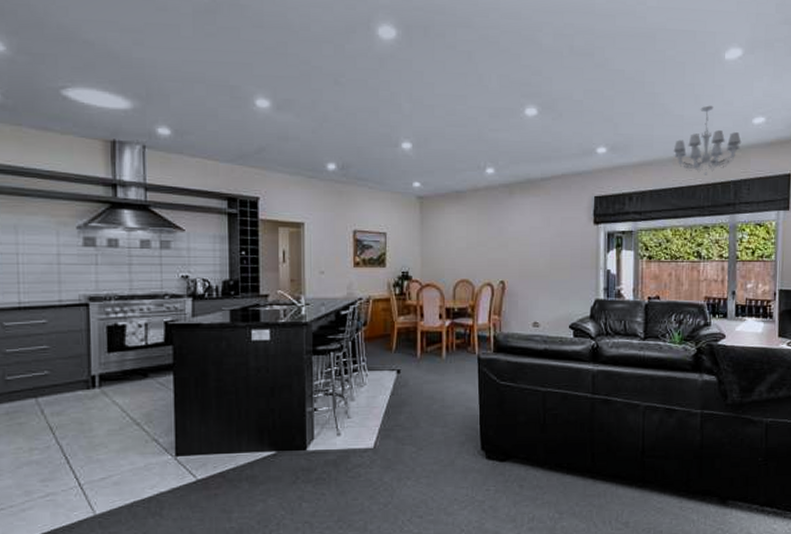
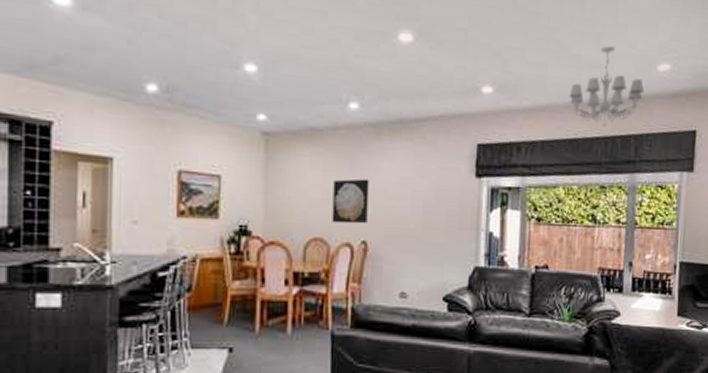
wall art: none [475,230,505,267] -> present [332,179,369,224]

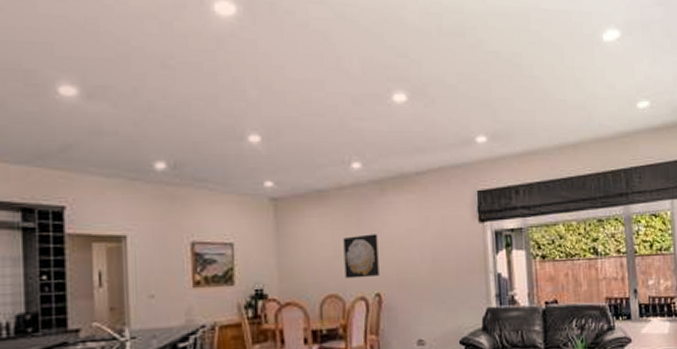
chandelier: present [569,46,645,127] -> none [558,89,628,164]

